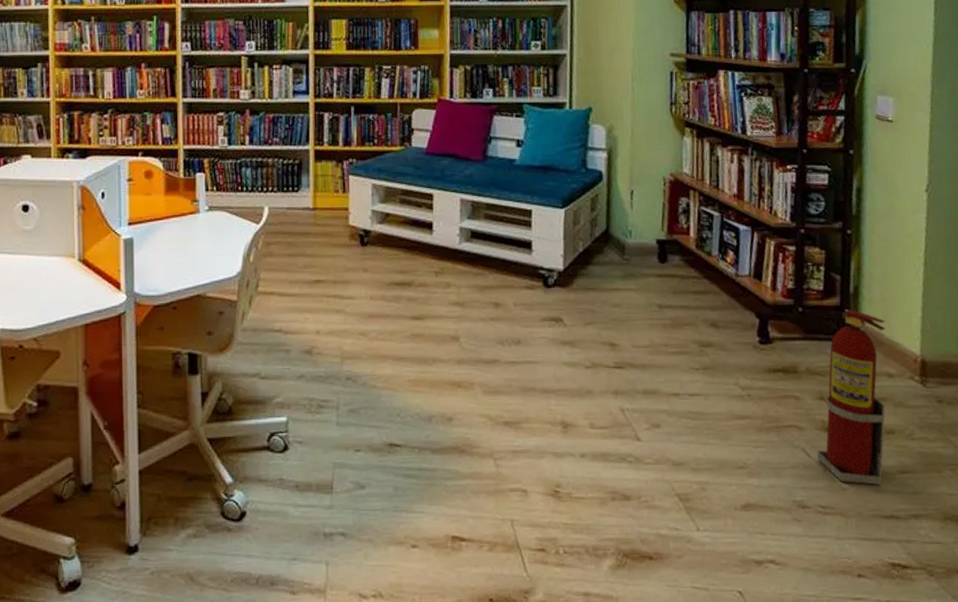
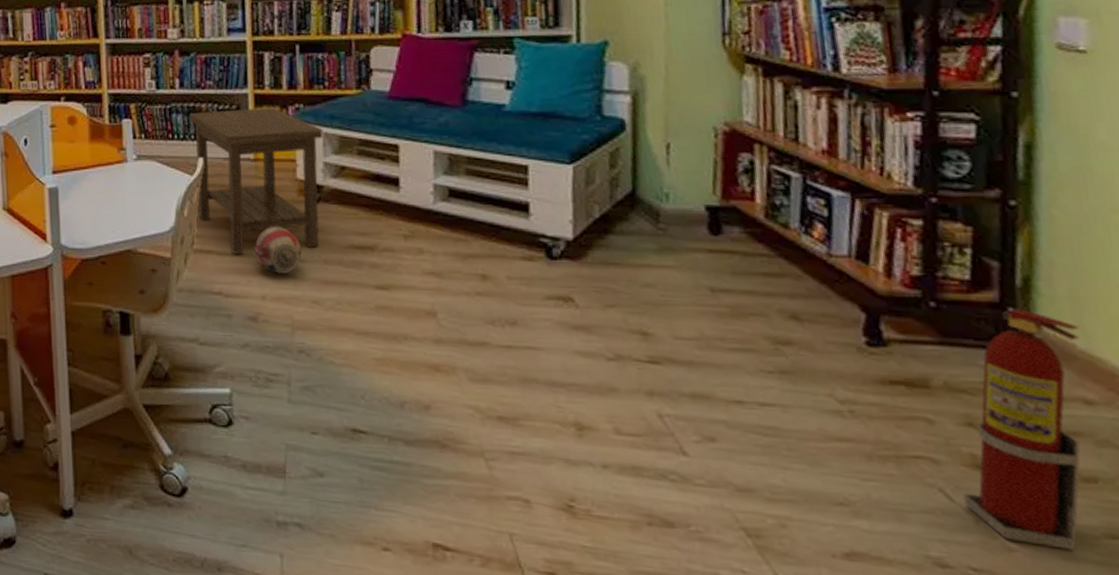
side table: none [258,162,372,295] -> present [190,107,324,255]
ball: none [311,267,352,311] -> present [254,226,302,274]

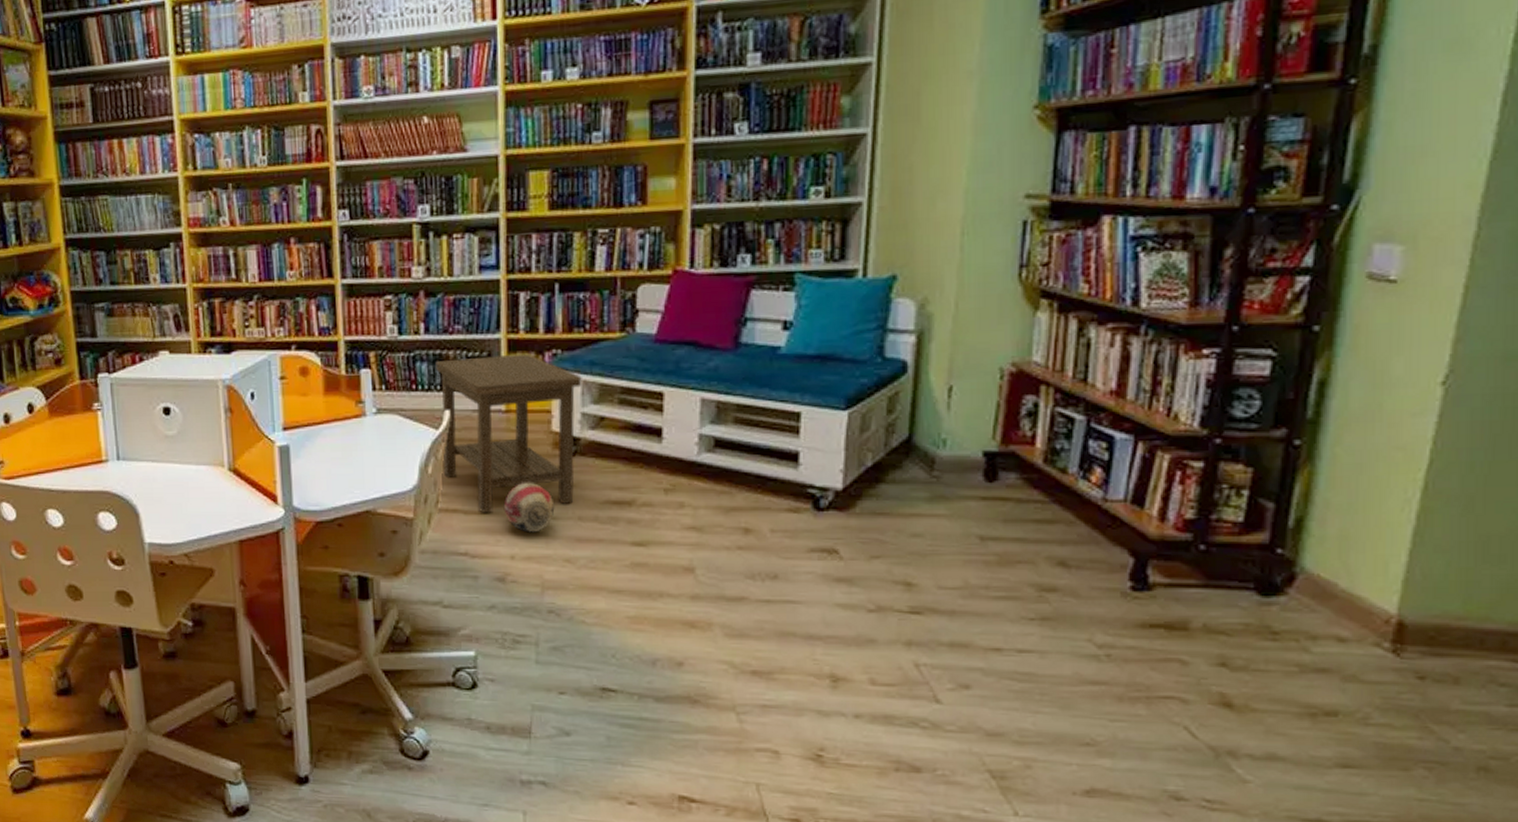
fire extinguisher: present [962,308,1081,550] -> none [1206,549,1344,780]

